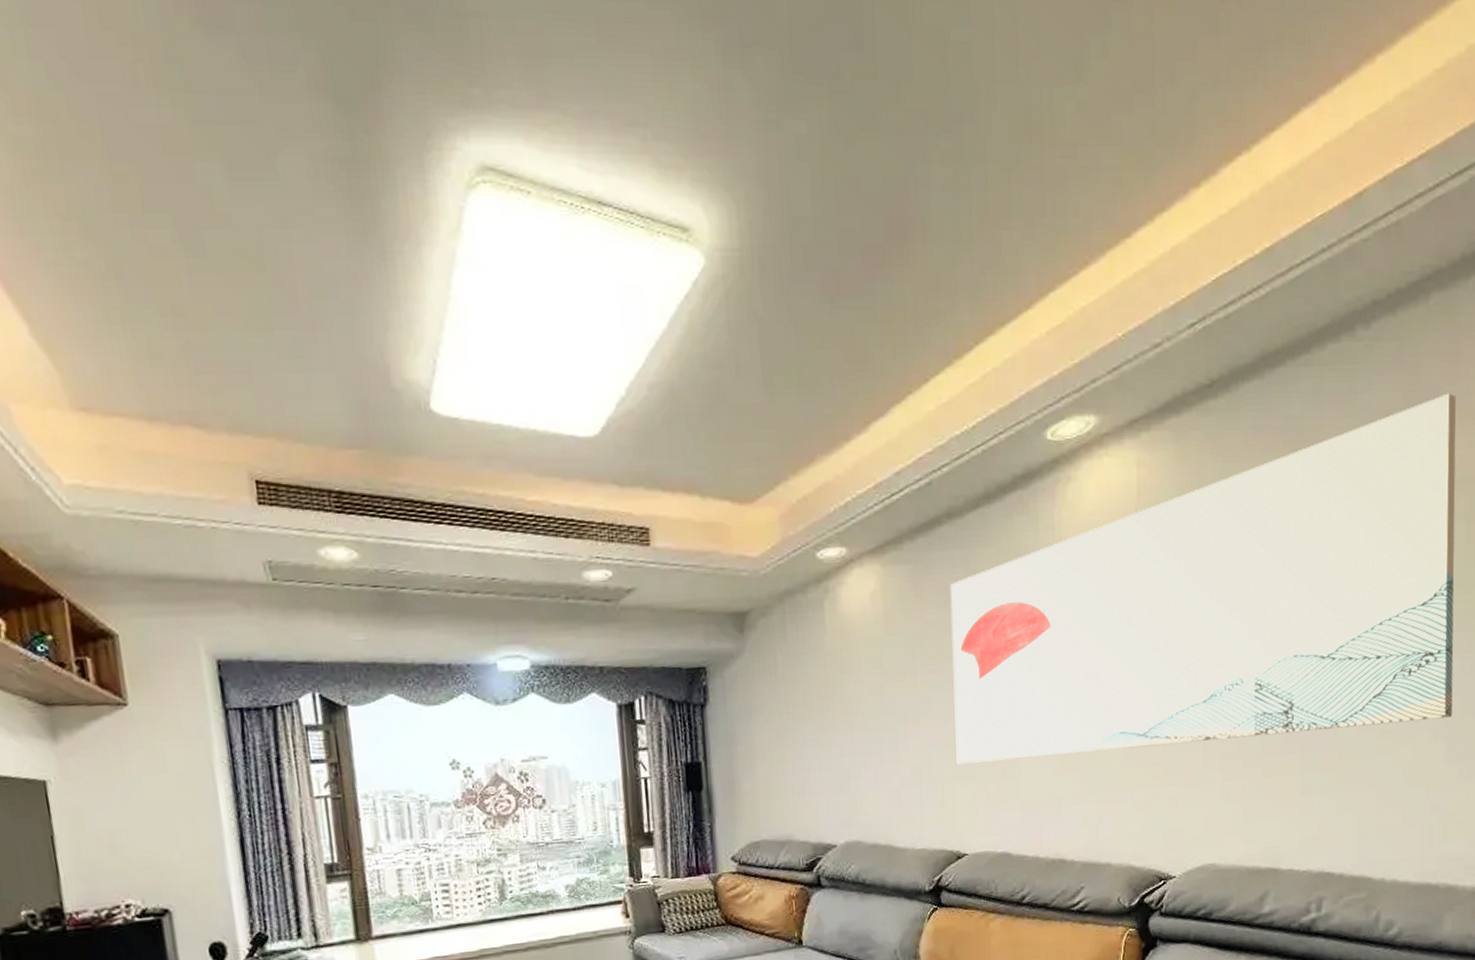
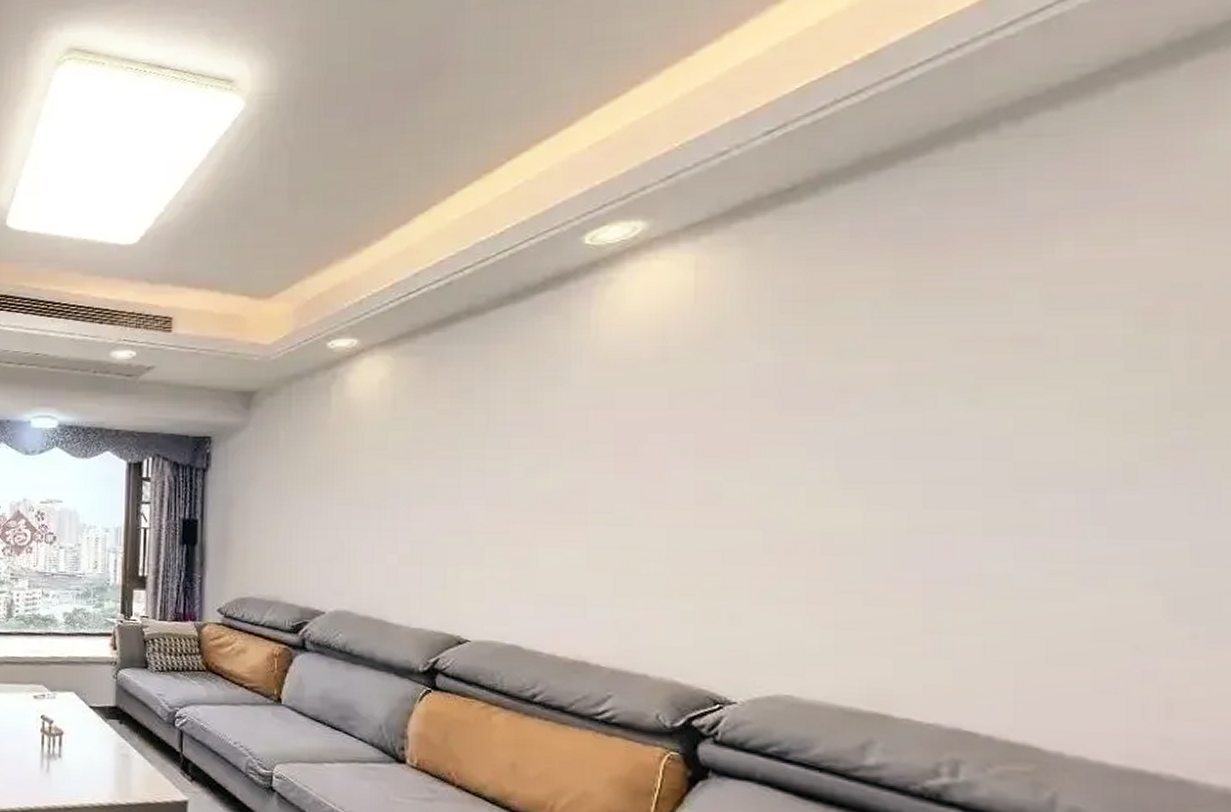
wall art: present [949,393,1456,764] -> none [463,189,1174,565]

